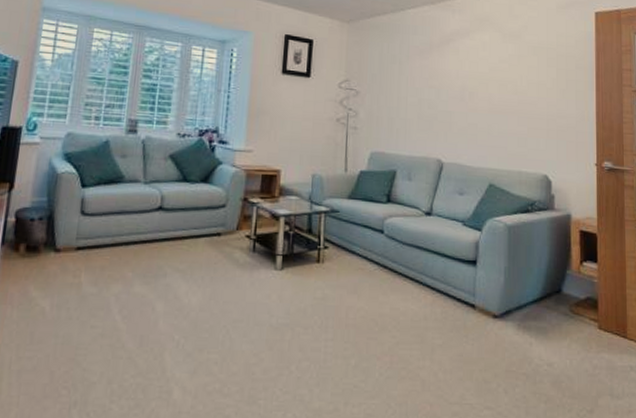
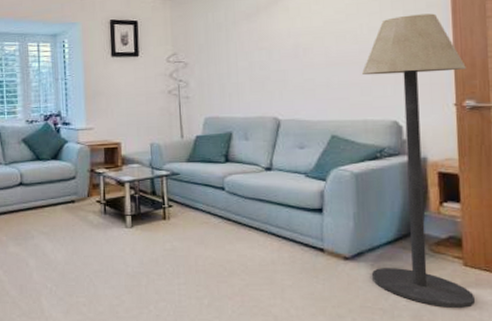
floor lamp: none [518,73,608,375] -> present [362,13,476,309]

